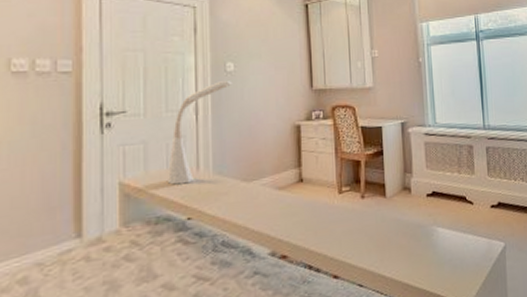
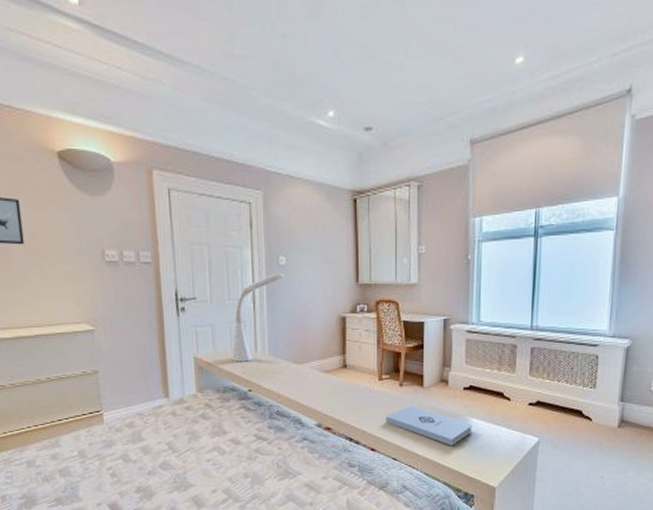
notepad: none [349,220,439,262] -> present [386,406,472,446]

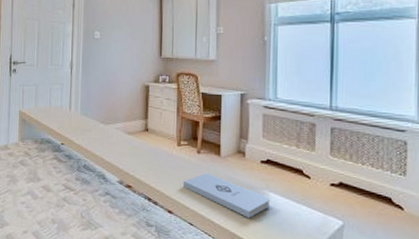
desk lamp: present [231,274,285,362] -> none [49,46,98,119]

